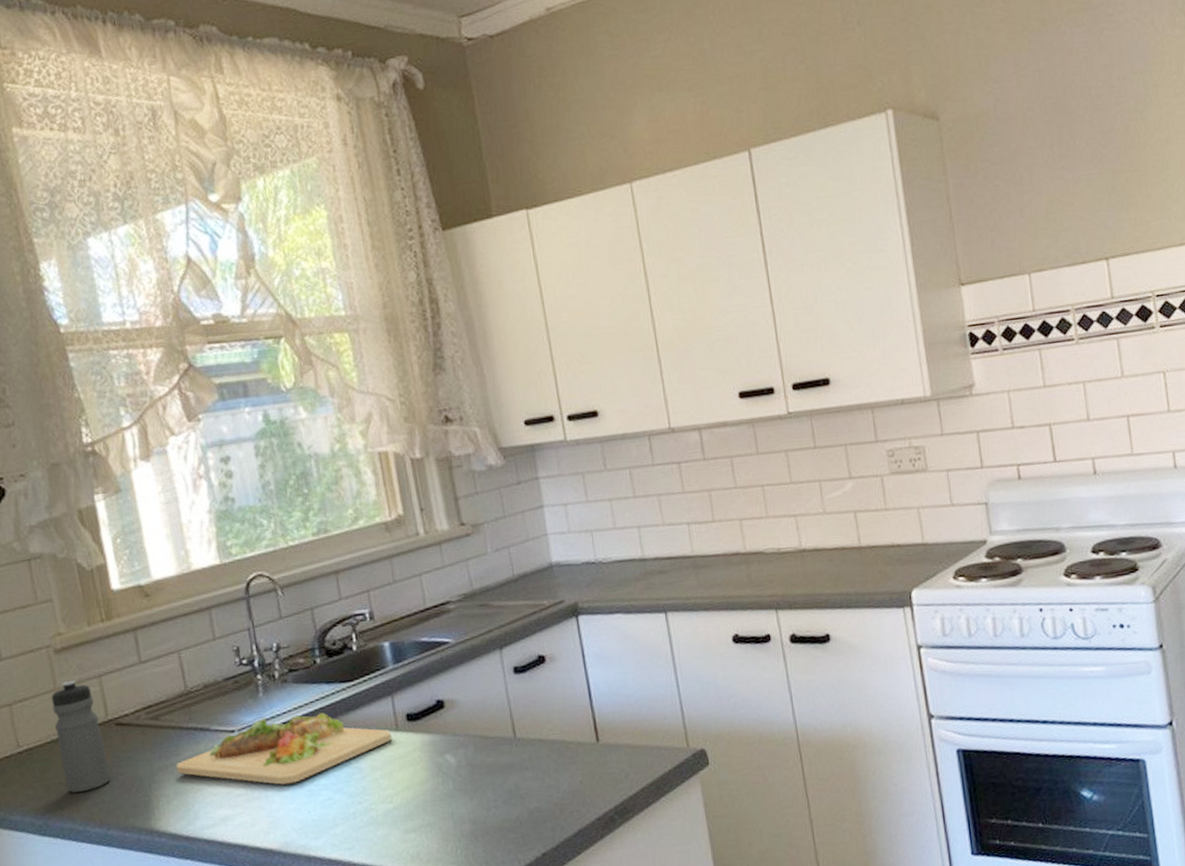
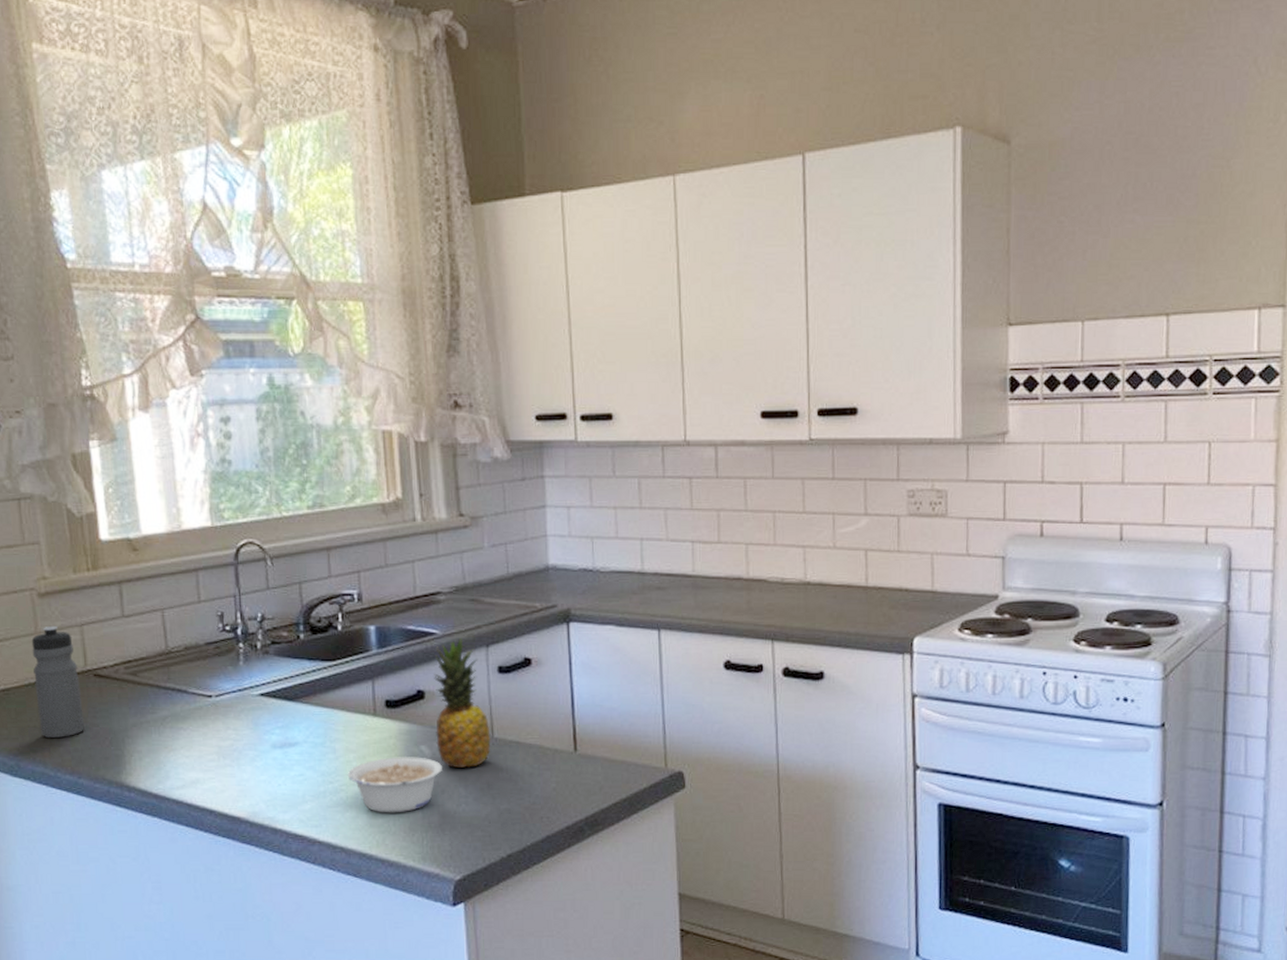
cutting board: present [176,713,392,785] -> none [150,686,369,756]
legume: none [375,766,469,827] -> present [347,755,442,813]
fruit: none [450,643,514,773] -> present [434,637,491,769]

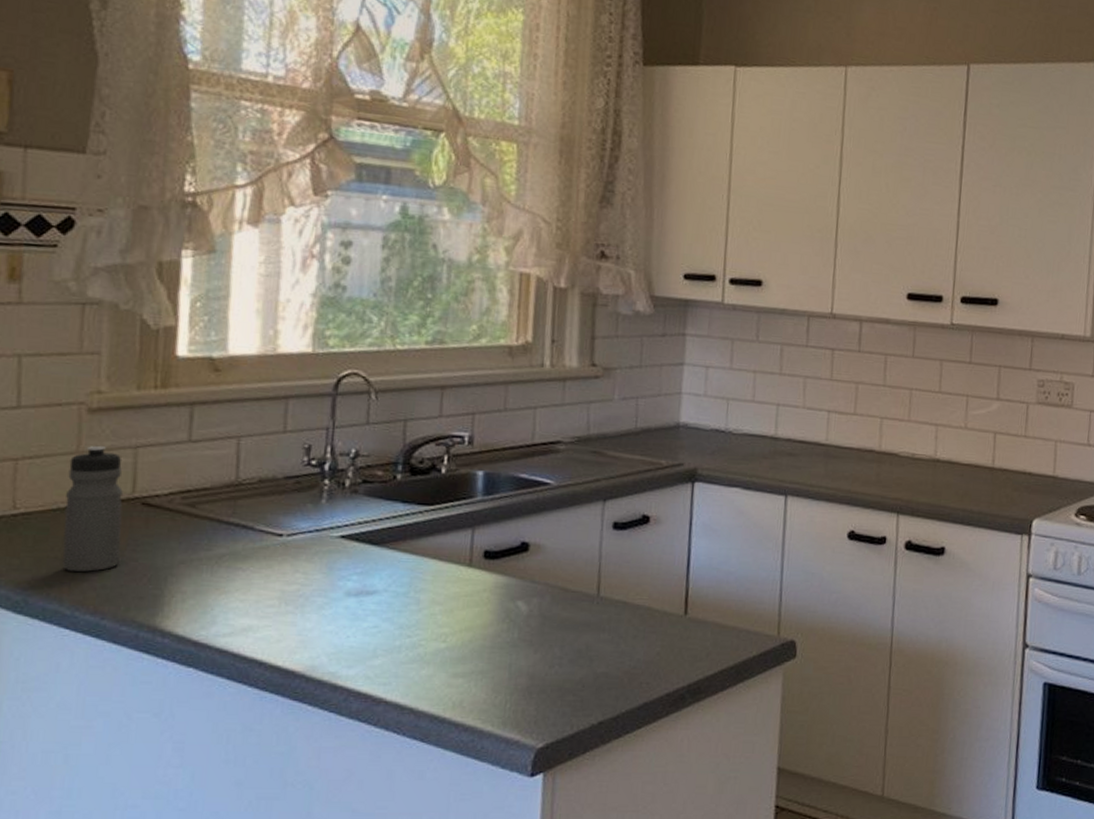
legume: present [347,755,442,813] -> none [429,611,538,673]
fruit: present [434,637,491,769] -> none [535,490,597,628]

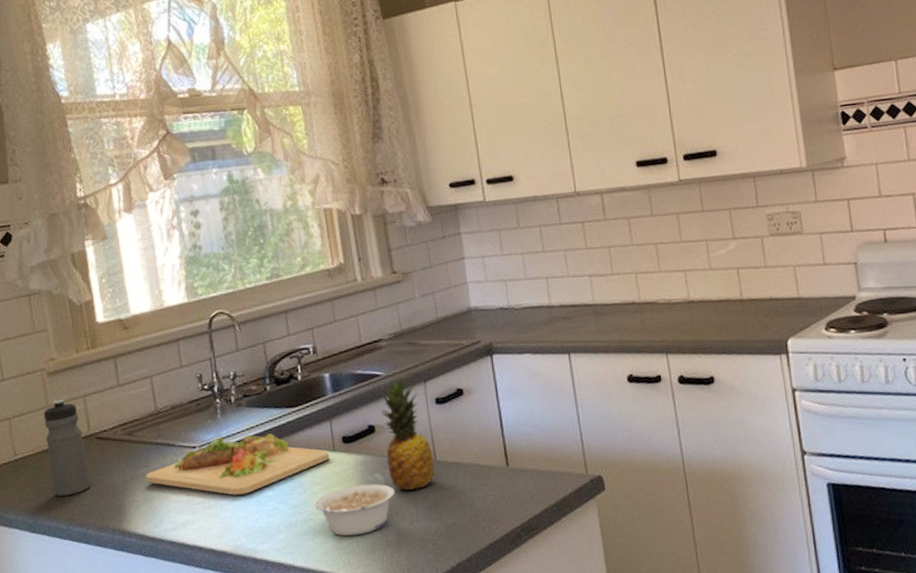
cutting board: none [202,527,463,604] -> present [145,433,330,496]
legume: none [429,611,538,673] -> present [314,483,395,536]
fruit: none [535,490,597,628] -> present [381,376,435,491]

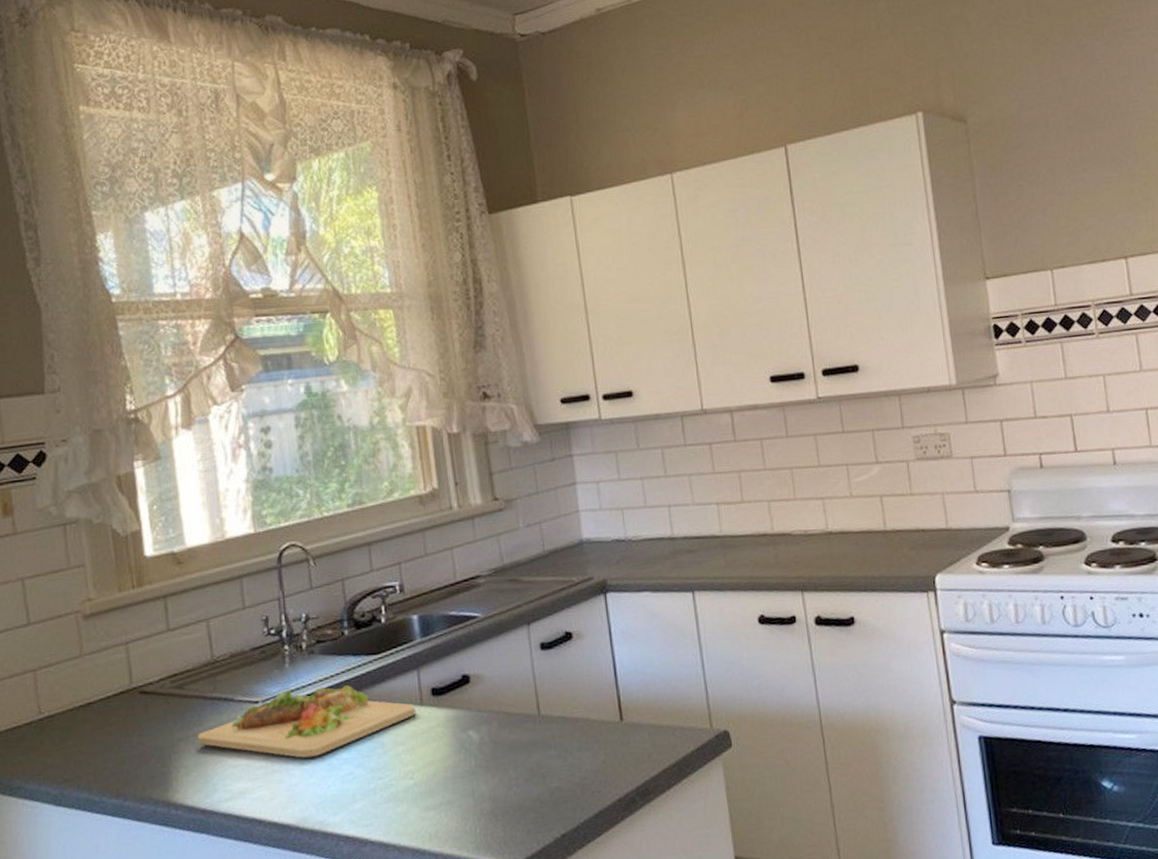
water bottle: present [43,399,90,497] -> none [76,646,130,763]
legume: present [314,483,395,536] -> none [396,742,491,805]
fruit: present [381,376,435,491] -> none [477,618,538,751]

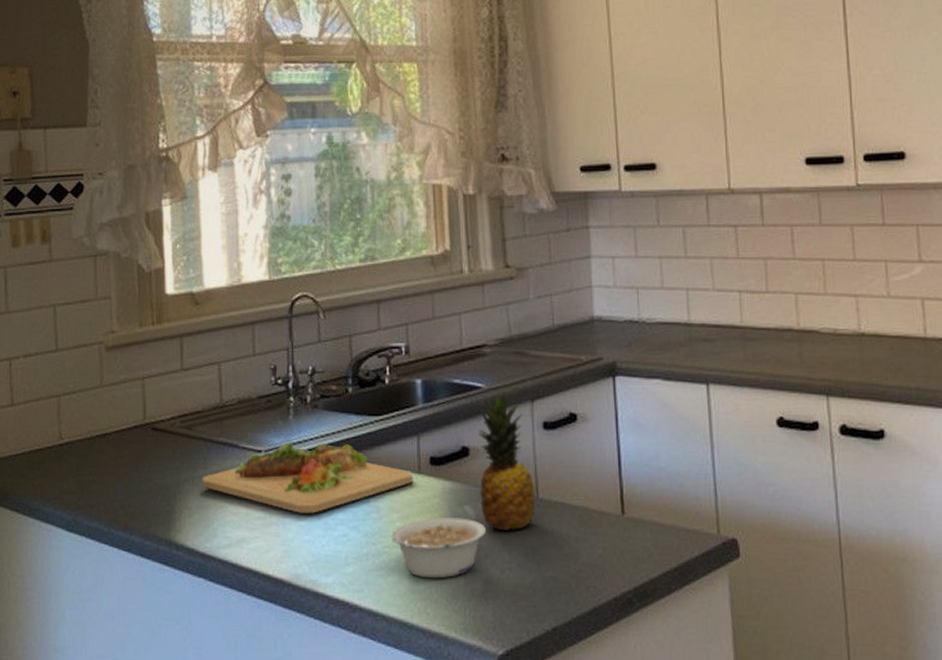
legume: none [396,742,491,805] -> present [390,516,486,579]
fruit: none [477,618,538,751] -> present [479,391,536,532]

